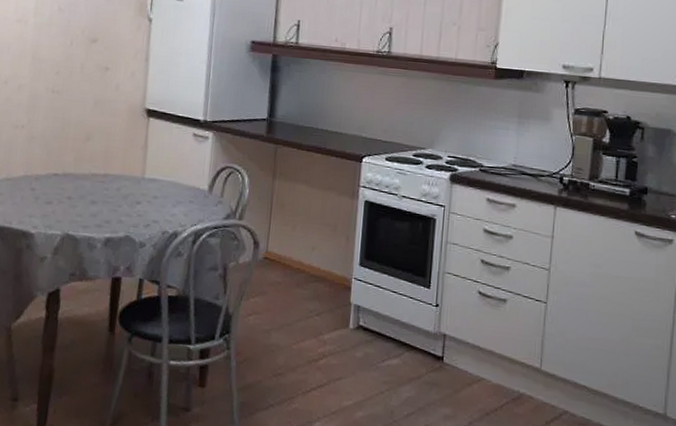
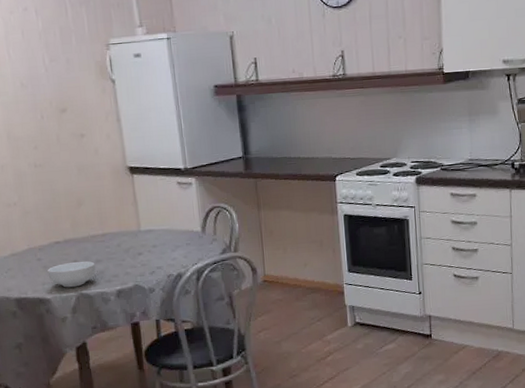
cereal bowl: none [38,198,89,226] -> present [47,261,96,288]

